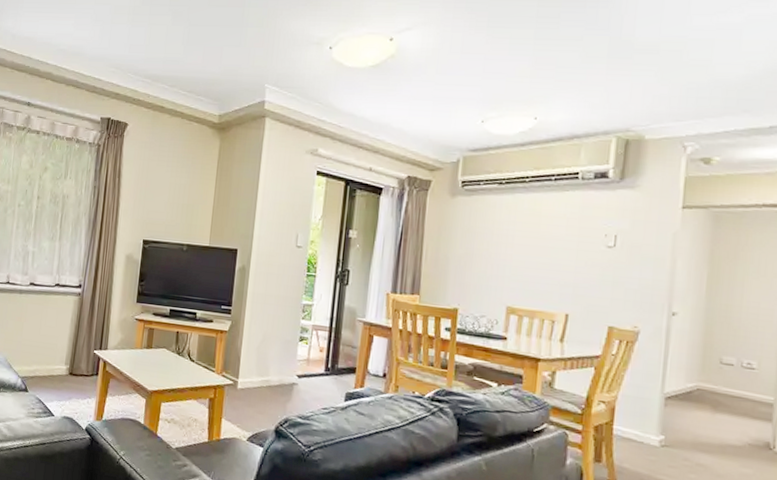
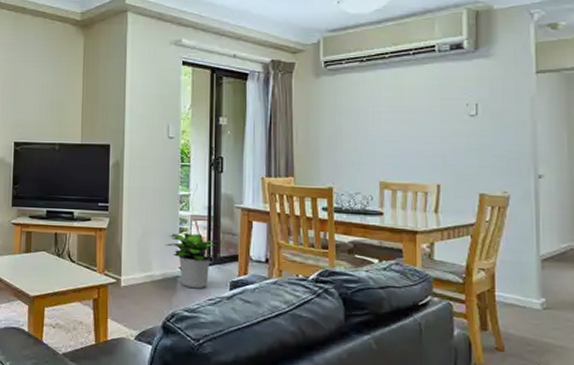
potted plant: none [285,342,338,398] -> present [166,233,219,289]

